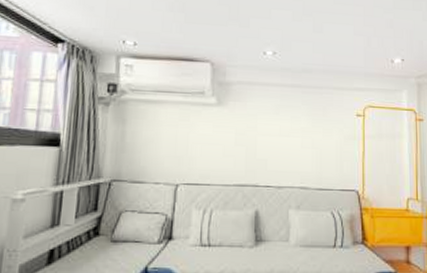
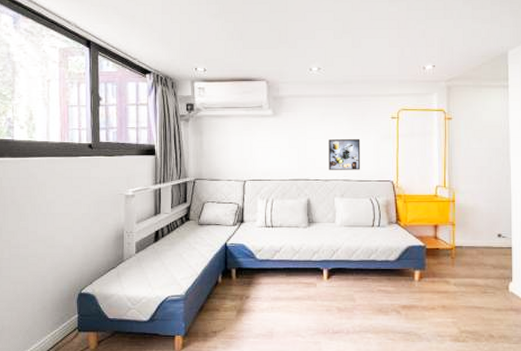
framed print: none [282,137,321,176] -> present [328,138,361,170]

